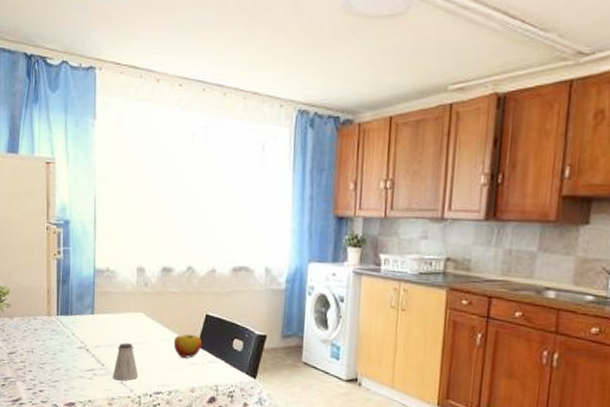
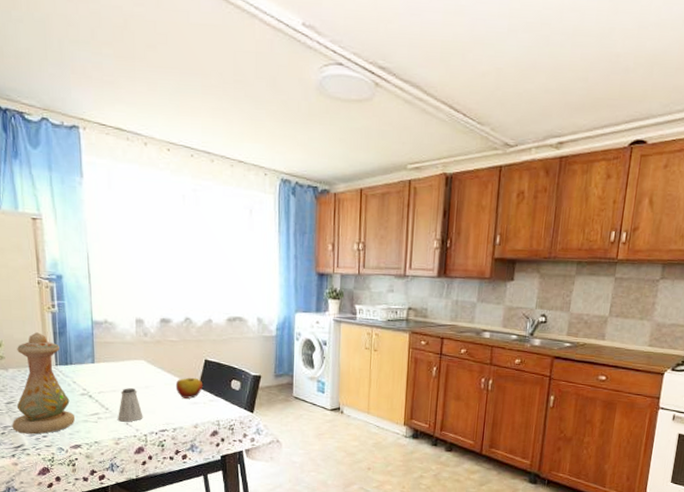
vase: none [12,280,72,389] -> present [12,332,76,435]

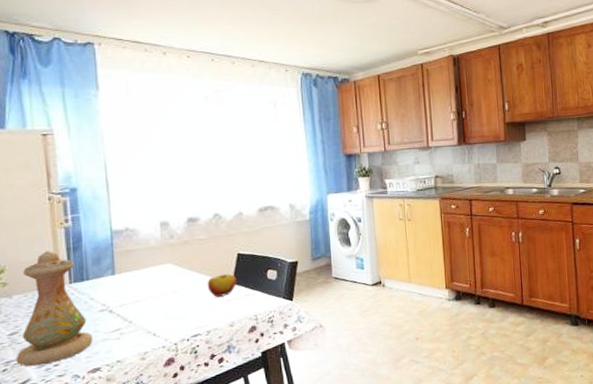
saltshaker: present [118,388,143,422] -> none [143,295,173,334]

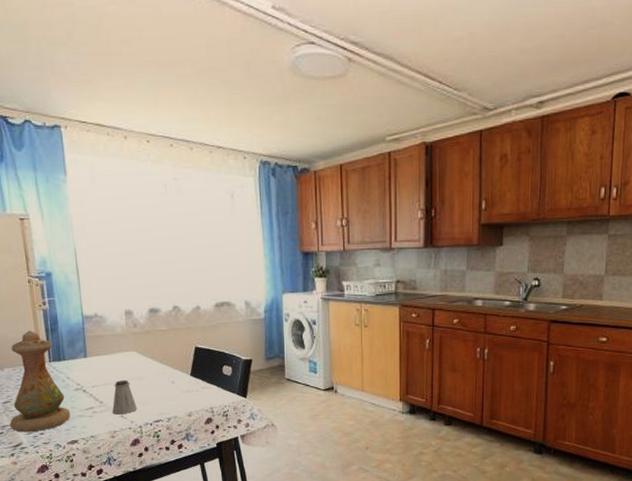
saltshaker: none [143,295,173,334] -> present [112,380,137,415]
apple: present [207,273,237,297] -> none [167,365,195,387]

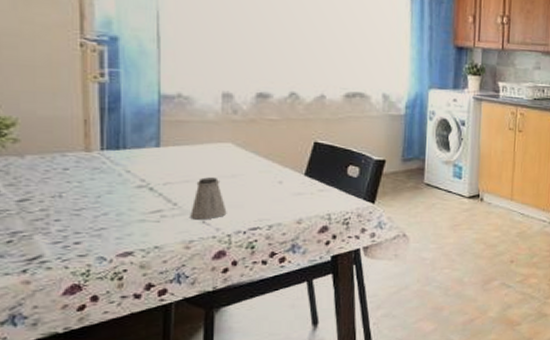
vase: present [9,330,71,433] -> none [25,108,127,241]

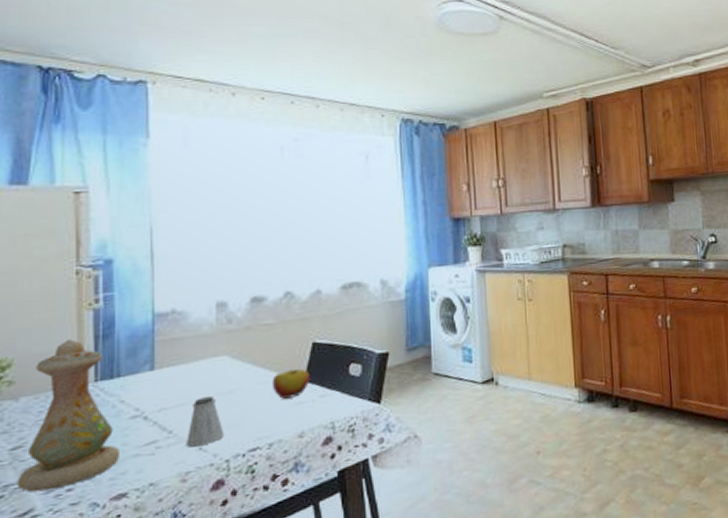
vase: none [25,108,127,241] -> present [17,339,121,493]
apple: none [273,163,311,189] -> present [271,368,311,399]

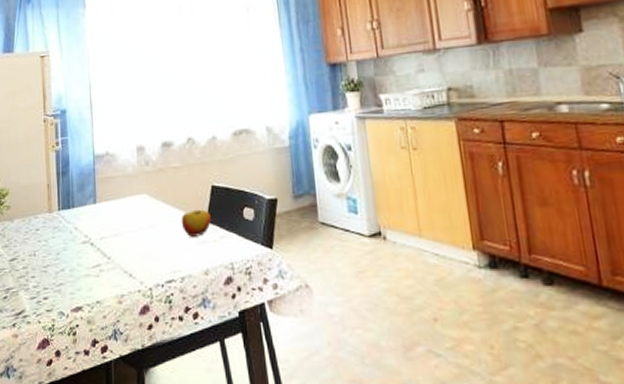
vase: present [17,339,121,493] -> none [14,175,77,297]
saltshaker: present [186,396,225,447] -> none [120,230,148,273]

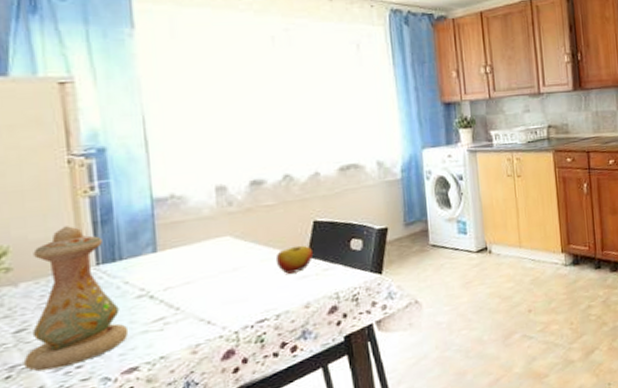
vase: none [14,175,77,297] -> present [23,226,129,372]

